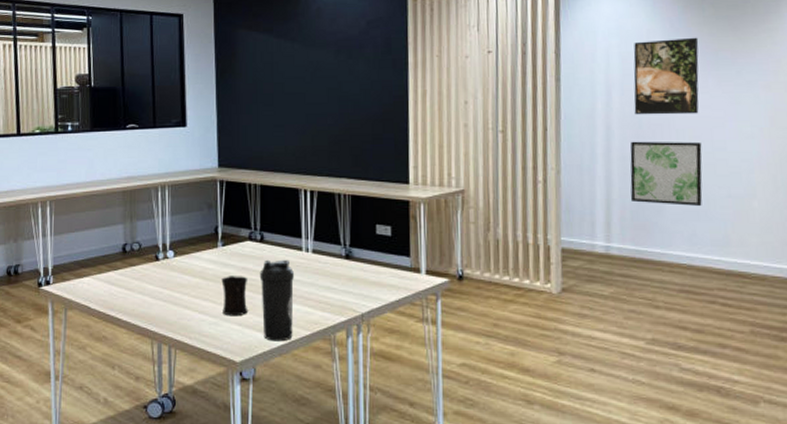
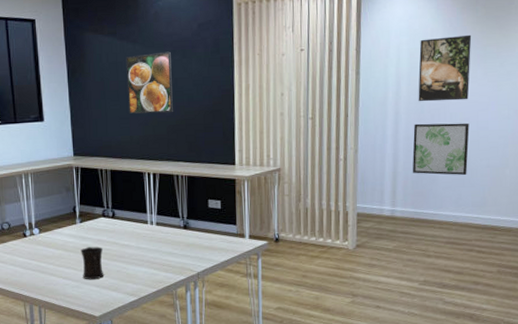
water bottle: present [259,259,294,342] -> none [112,231,142,298]
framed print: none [283,51,336,121] -> present [126,51,173,114]

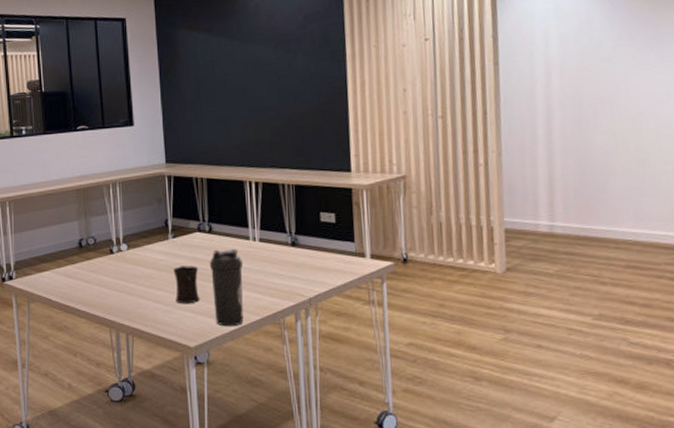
water bottle: none [112,231,142,298] -> present [209,249,244,327]
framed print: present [126,51,173,114] -> none [223,46,277,116]
wall art: present [412,123,470,175] -> none [571,118,648,183]
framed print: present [418,34,472,102] -> none [572,14,642,95]

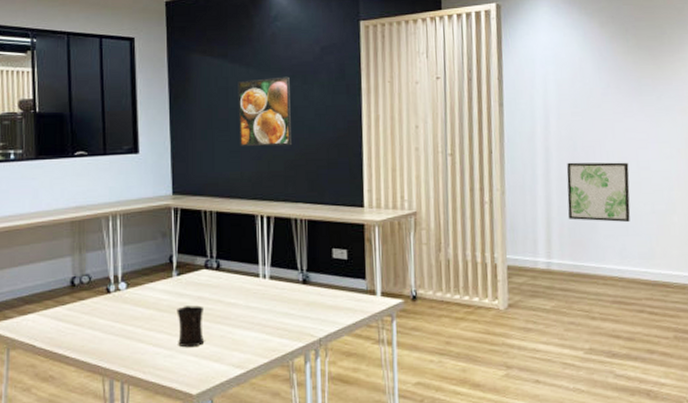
water bottle: present [209,249,244,327] -> none [216,287,251,371]
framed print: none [223,46,277,116] -> present [238,76,291,146]
wall art: none [571,118,648,183] -> present [566,162,631,222]

